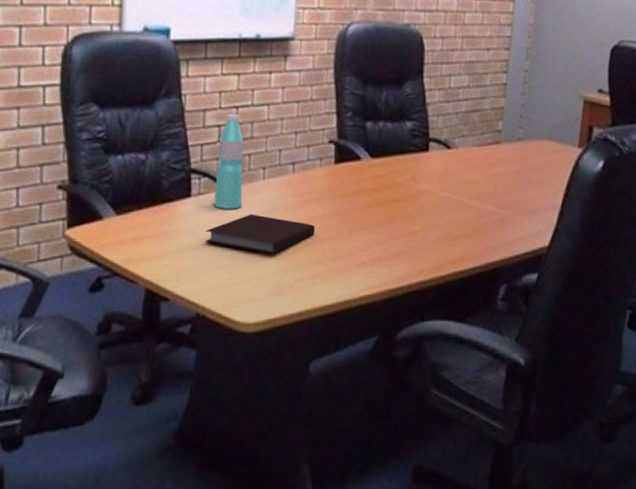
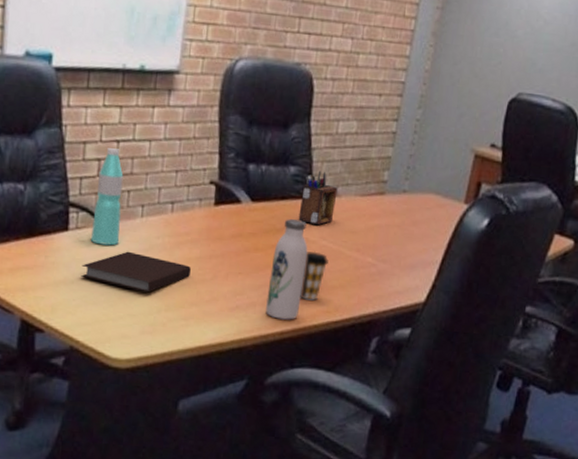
water bottle: none [392,173,430,273] -> present [266,219,308,320]
desk organizer: none [418,124,454,177] -> present [298,170,338,226]
coffee cup: none [425,202,451,252] -> present [300,251,329,301]

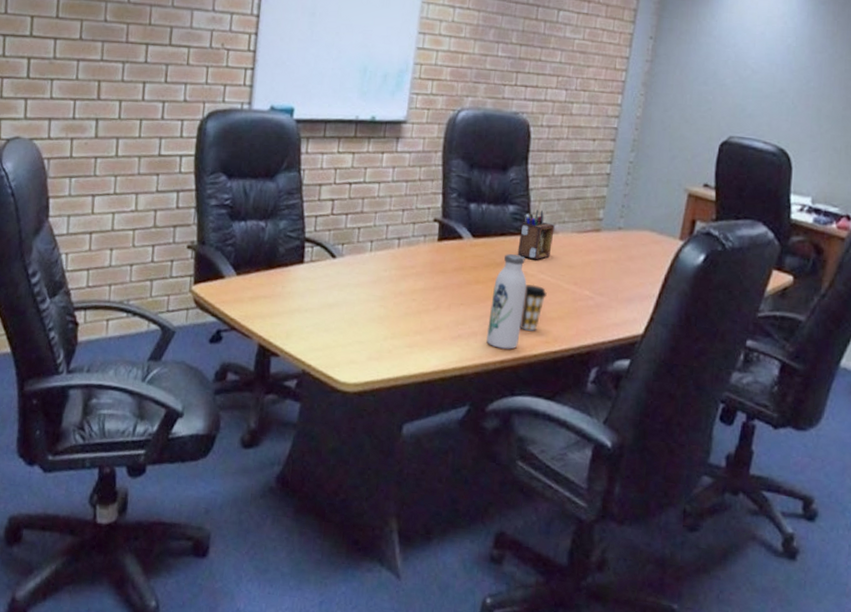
notebook: present [81,251,191,293] -> none [314,282,416,321]
water bottle: present [90,148,124,246] -> none [323,189,355,278]

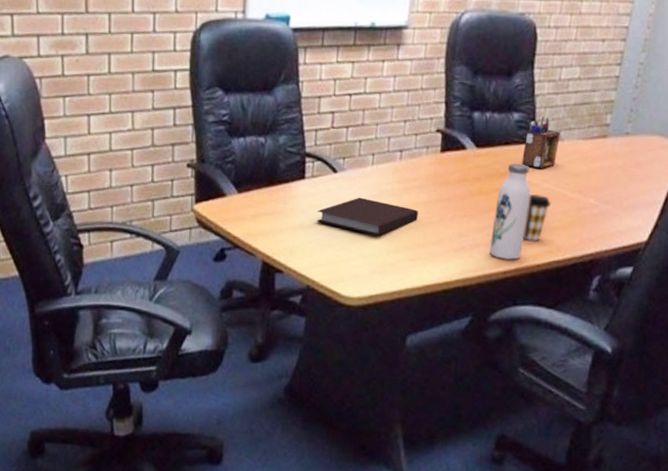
notebook: none [314,282,416,321] -> present [316,197,418,236]

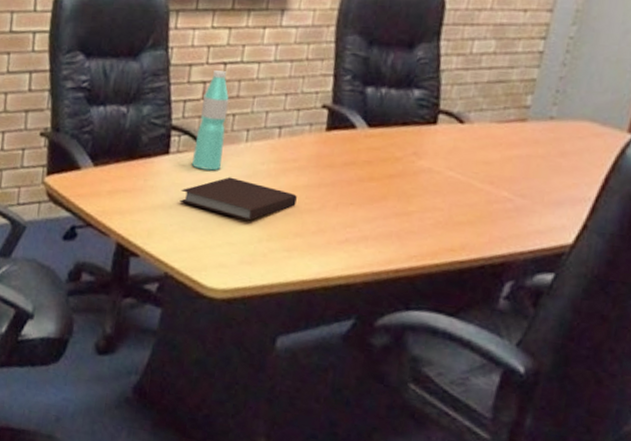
water bottle: none [325,101,355,192] -> present [191,70,229,171]
water bottle: present [490,163,531,260] -> none [379,147,432,257]
desk organizer: present [521,116,561,169] -> none [421,94,470,155]
coffee cup: present [523,194,551,241] -> none [420,182,455,237]

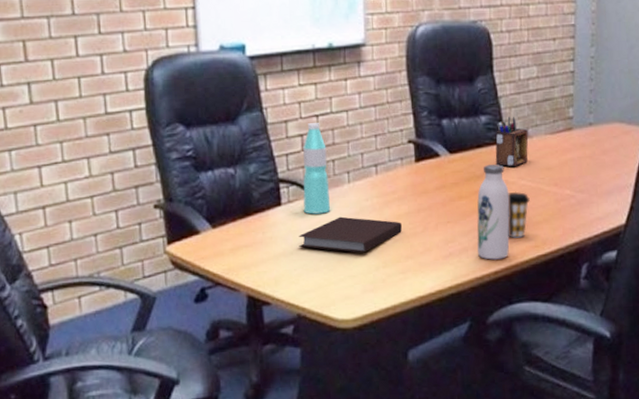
water bottle: none [379,147,432,257] -> present [477,164,510,260]
coffee cup: none [420,182,455,237] -> present [507,191,530,238]
desk organizer: none [421,94,470,155] -> present [495,116,529,167]

